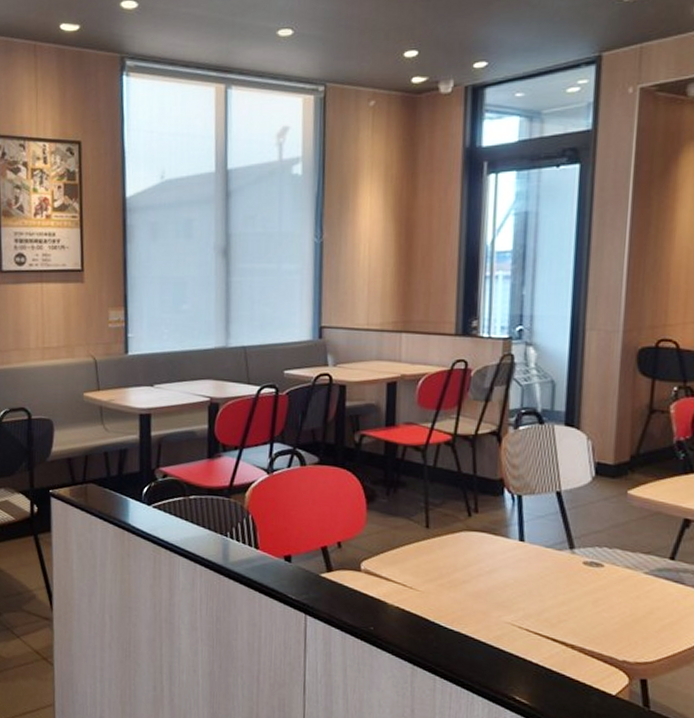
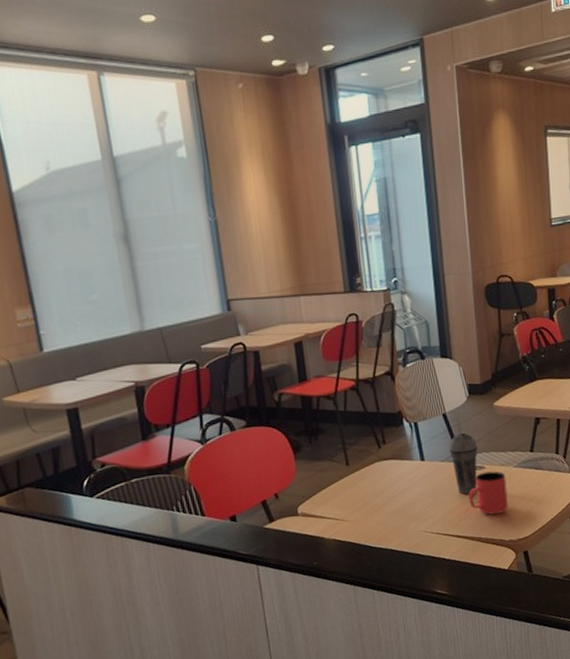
beverage cup: none [558,499,598,593] -> present [449,418,478,495]
cup: none [575,571,631,626] -> present [468,471,508,515]

